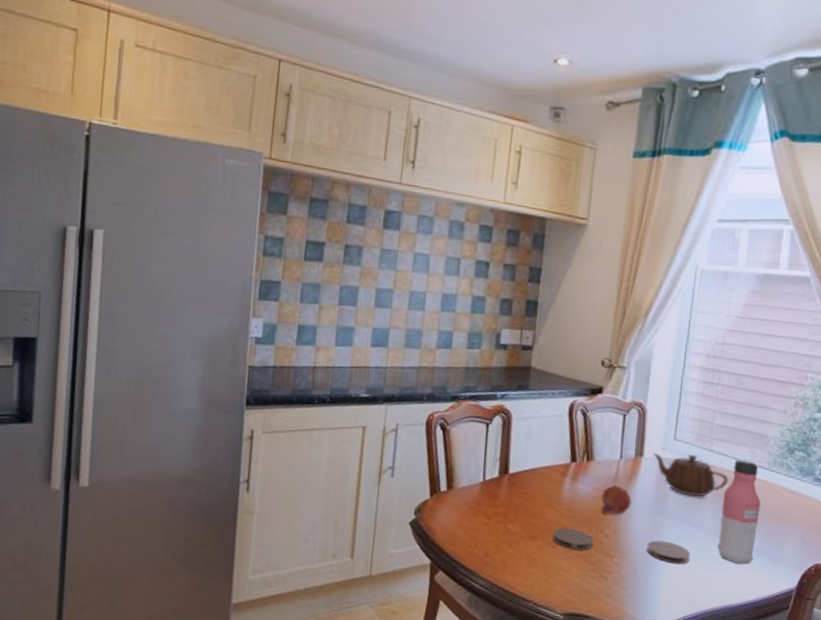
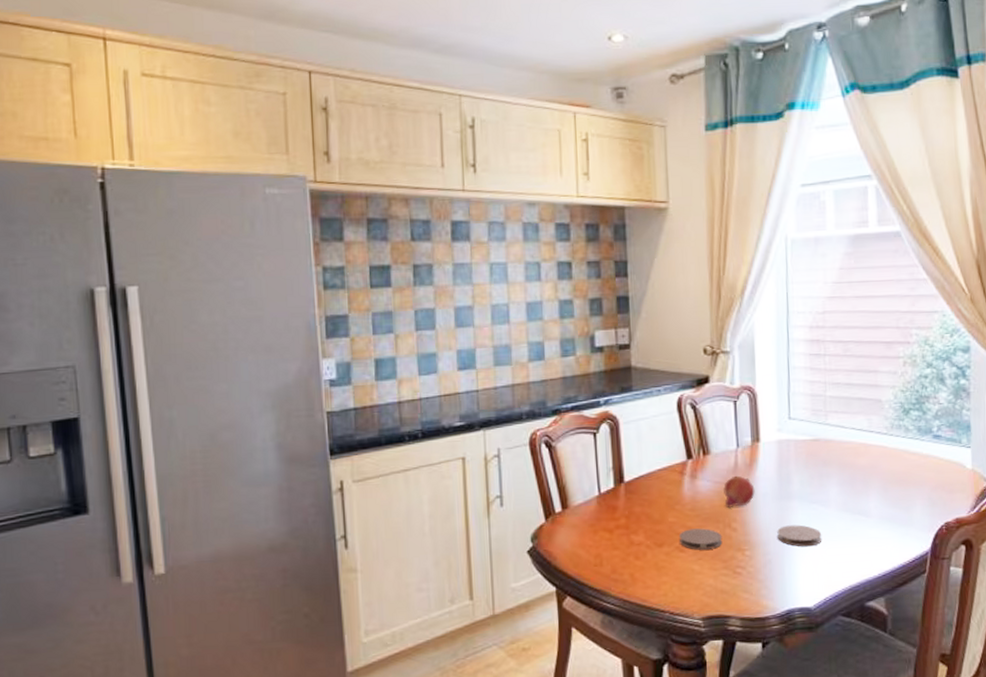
teapot: present [653,453,729,497] -> none [769,432,850,475]
water bottle: present [717,459,761,565] -> none [845,427,885,536]

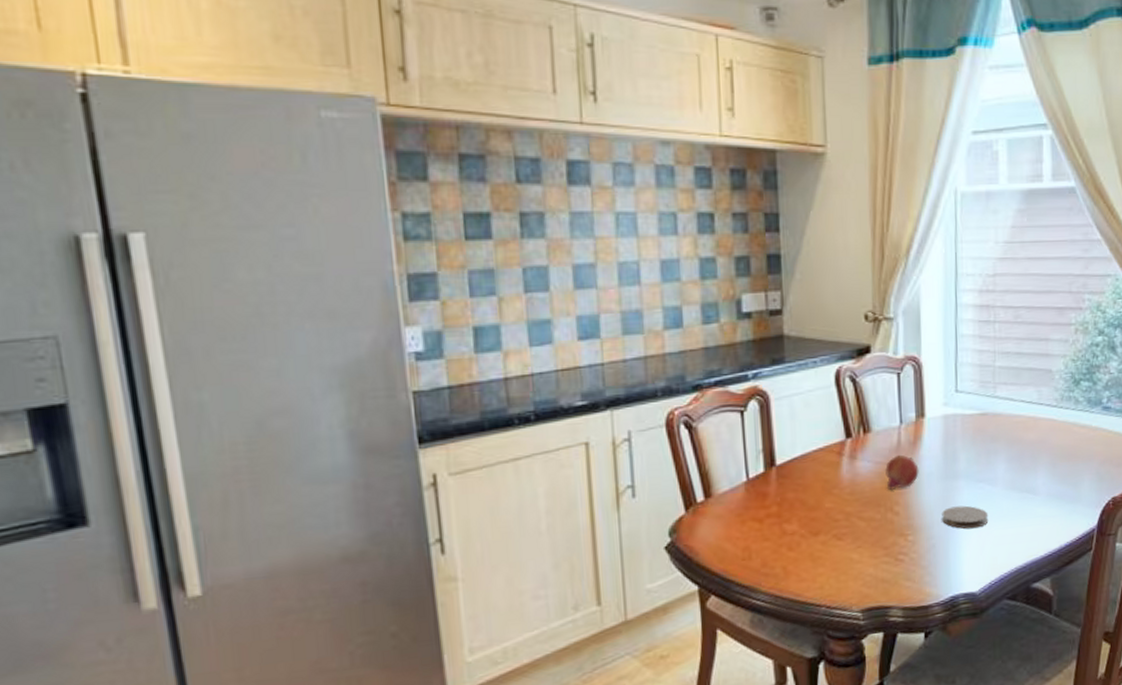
coaster: present [679,528,723,550] -> none [837,513,884,538]

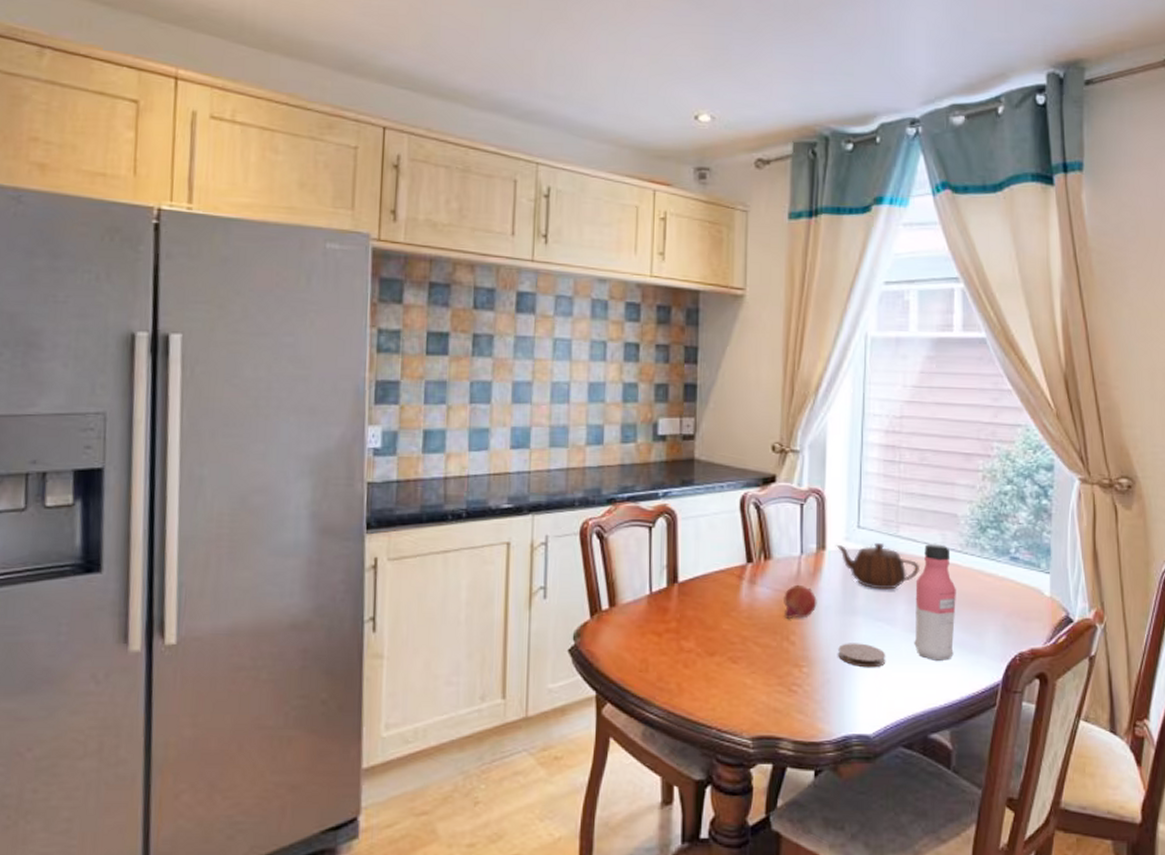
teapot: none [935,405,1018,452] -> present [836,543,921,590]
water bottle: none [1014,400,1053,514] -> present [914,543,956,661]

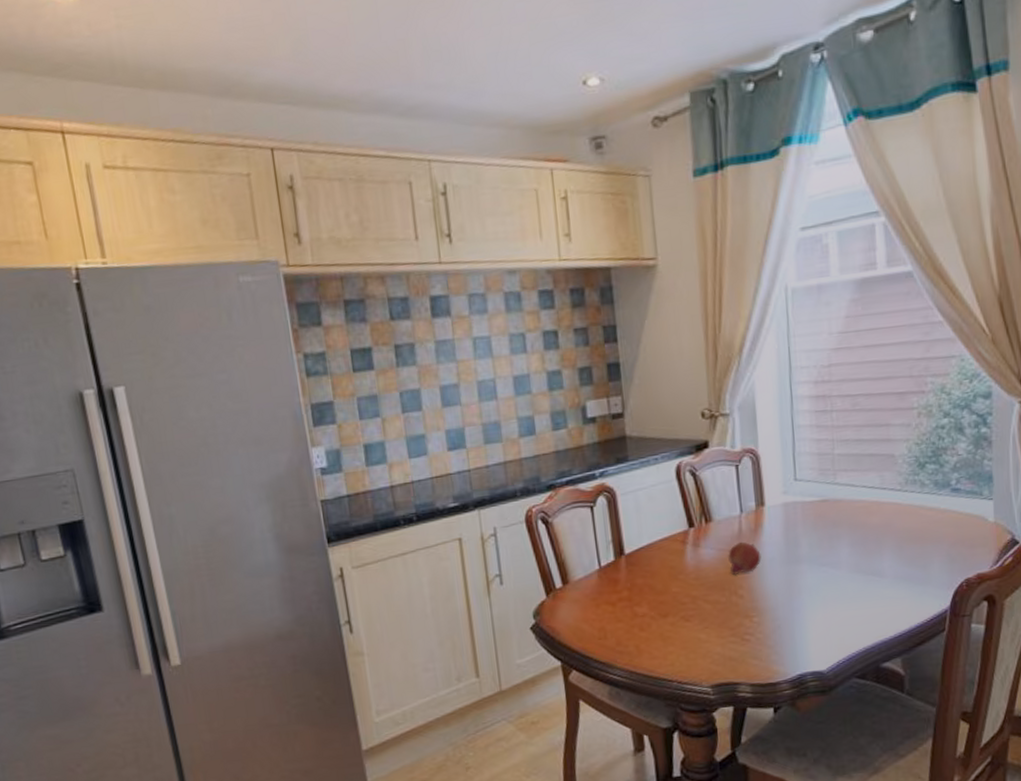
teapot: present [836,543,921,590] -> none [775,492,861,537]
coaster: present [838,643,886,668] -> none [786,588,834,611]
water bottle: present [914,543,956,661] -> none [857,485,900,596]

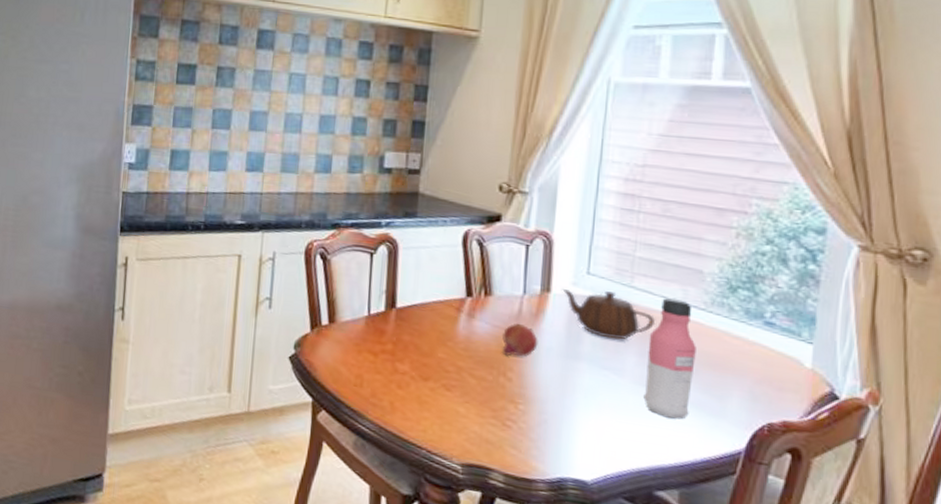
teapot: none [775,492,861,537] -> present [562,289,656,340]
water bottle: none [857,485,900,596] -> present [643,297,696,420]

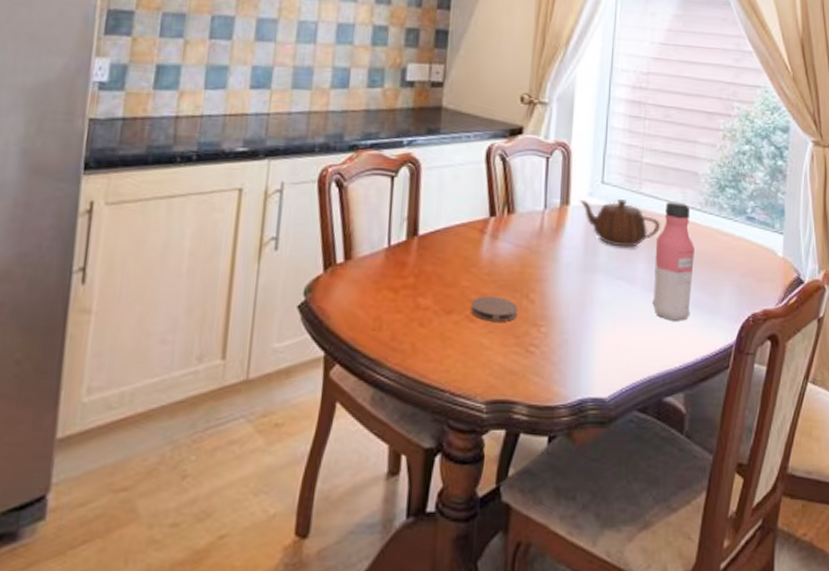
coaster: none [447,368,495,395] -> present [471,296,518,322]
fruit: present [502,323,538,357] -> none [525,240,559,276]

